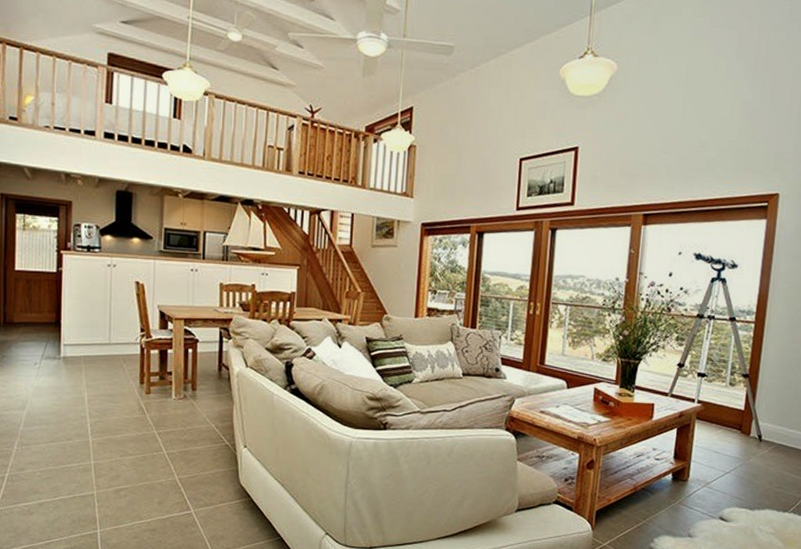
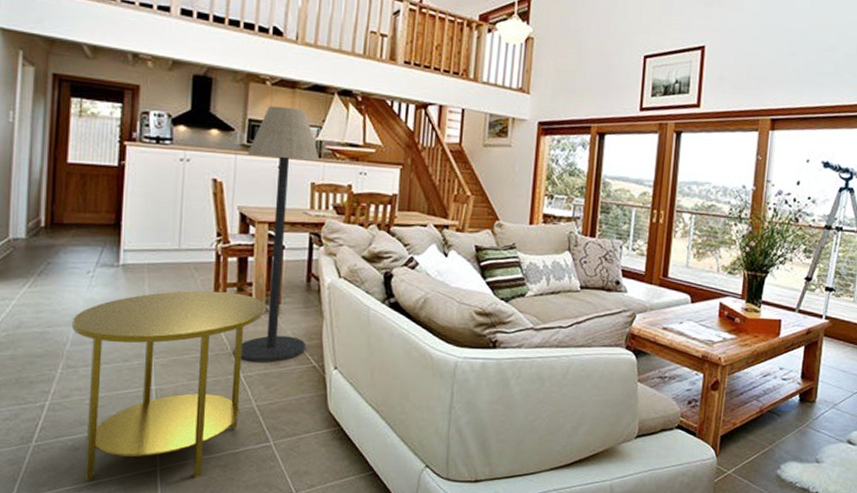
side table: none [23,379,184,541] -> present [71,290,266,480]
floor lamp: none [163,215,227,442] -> present [240,105,320,363]

